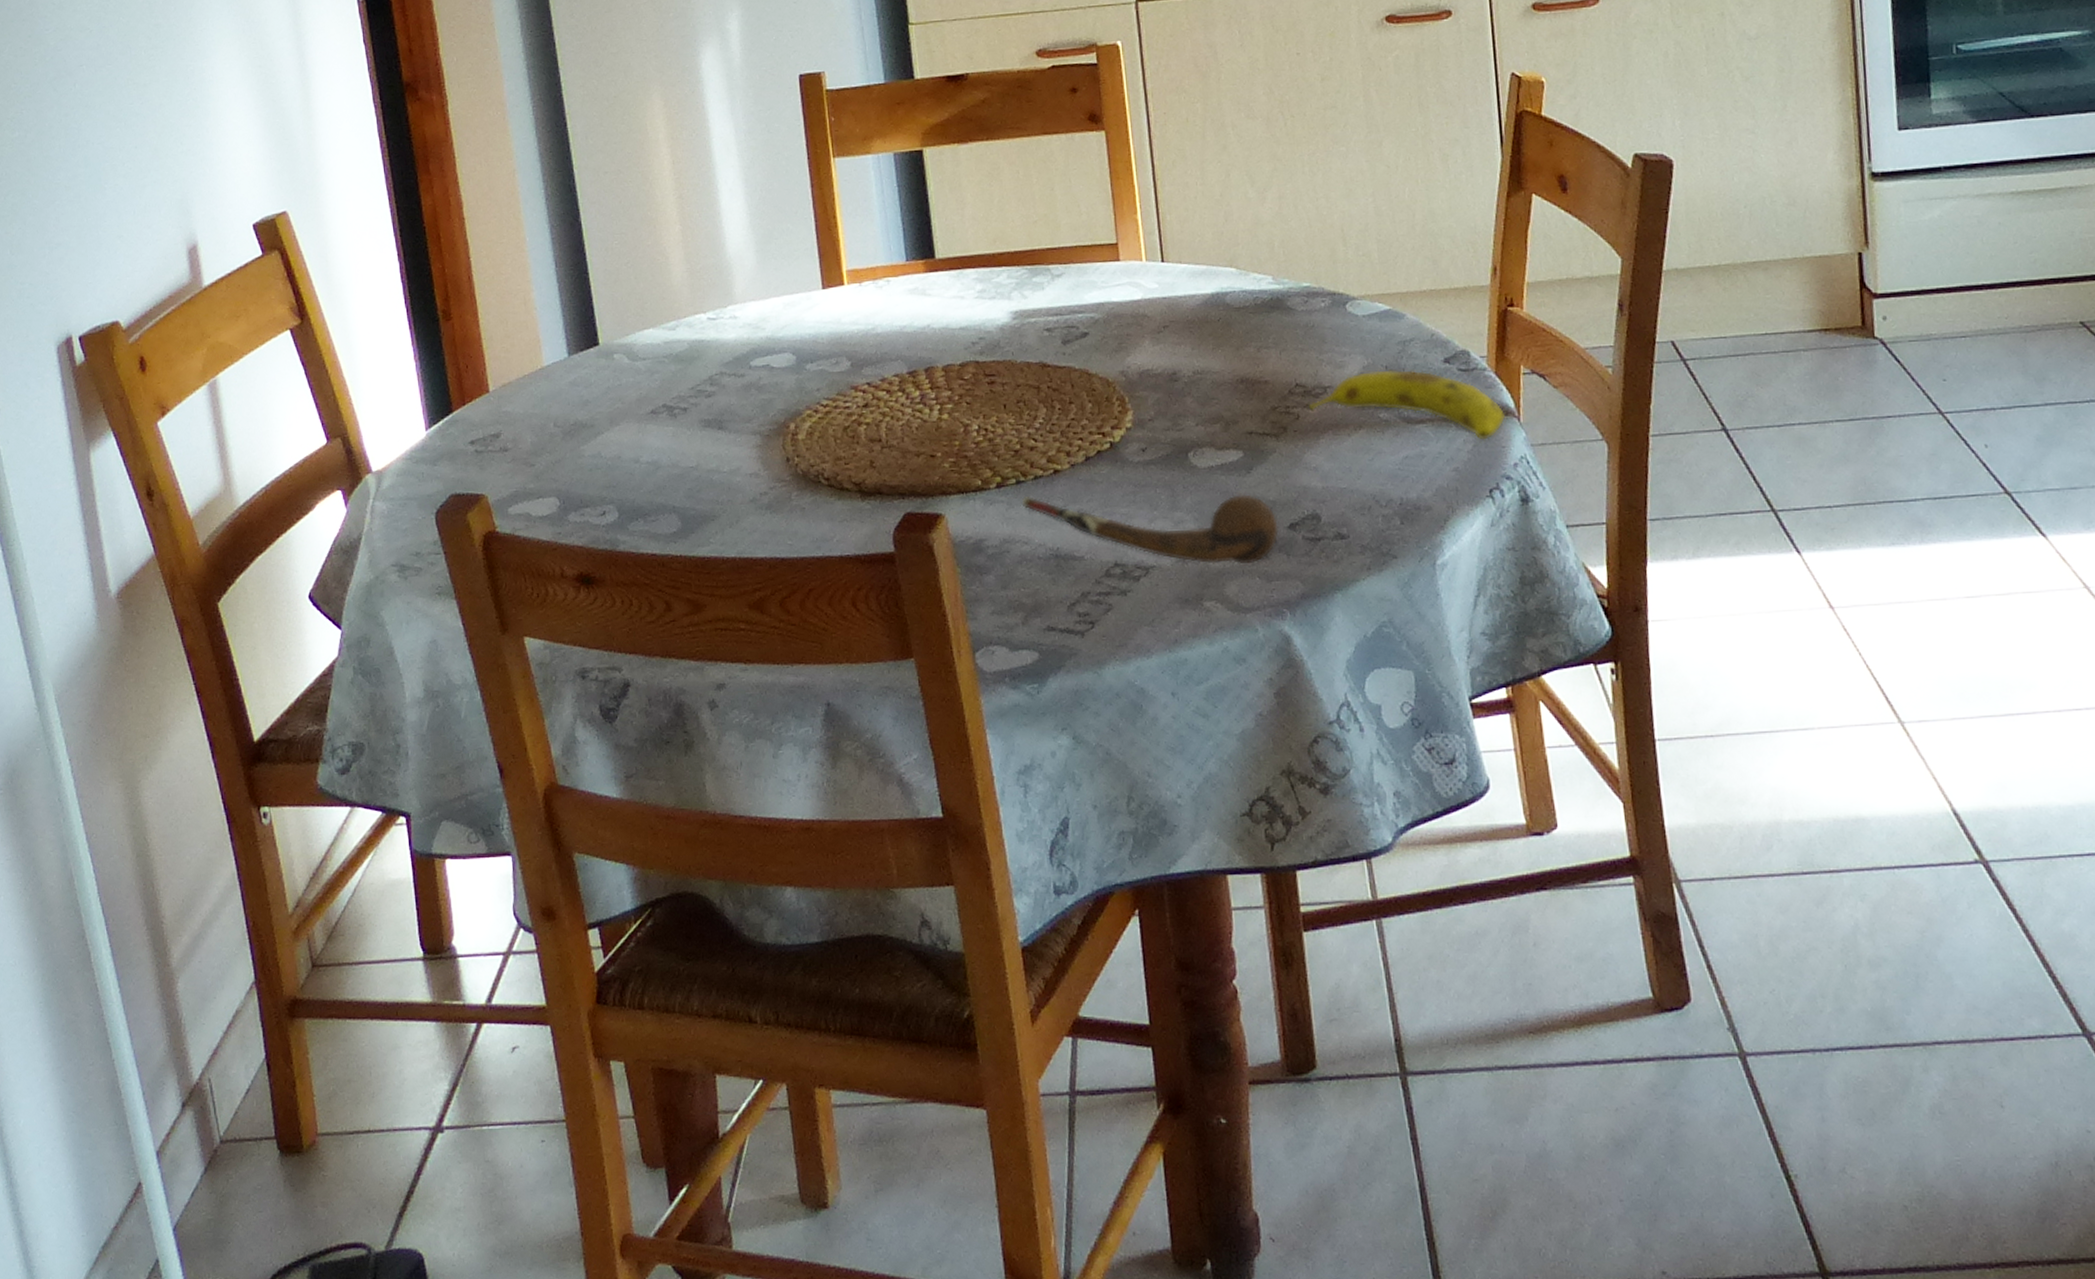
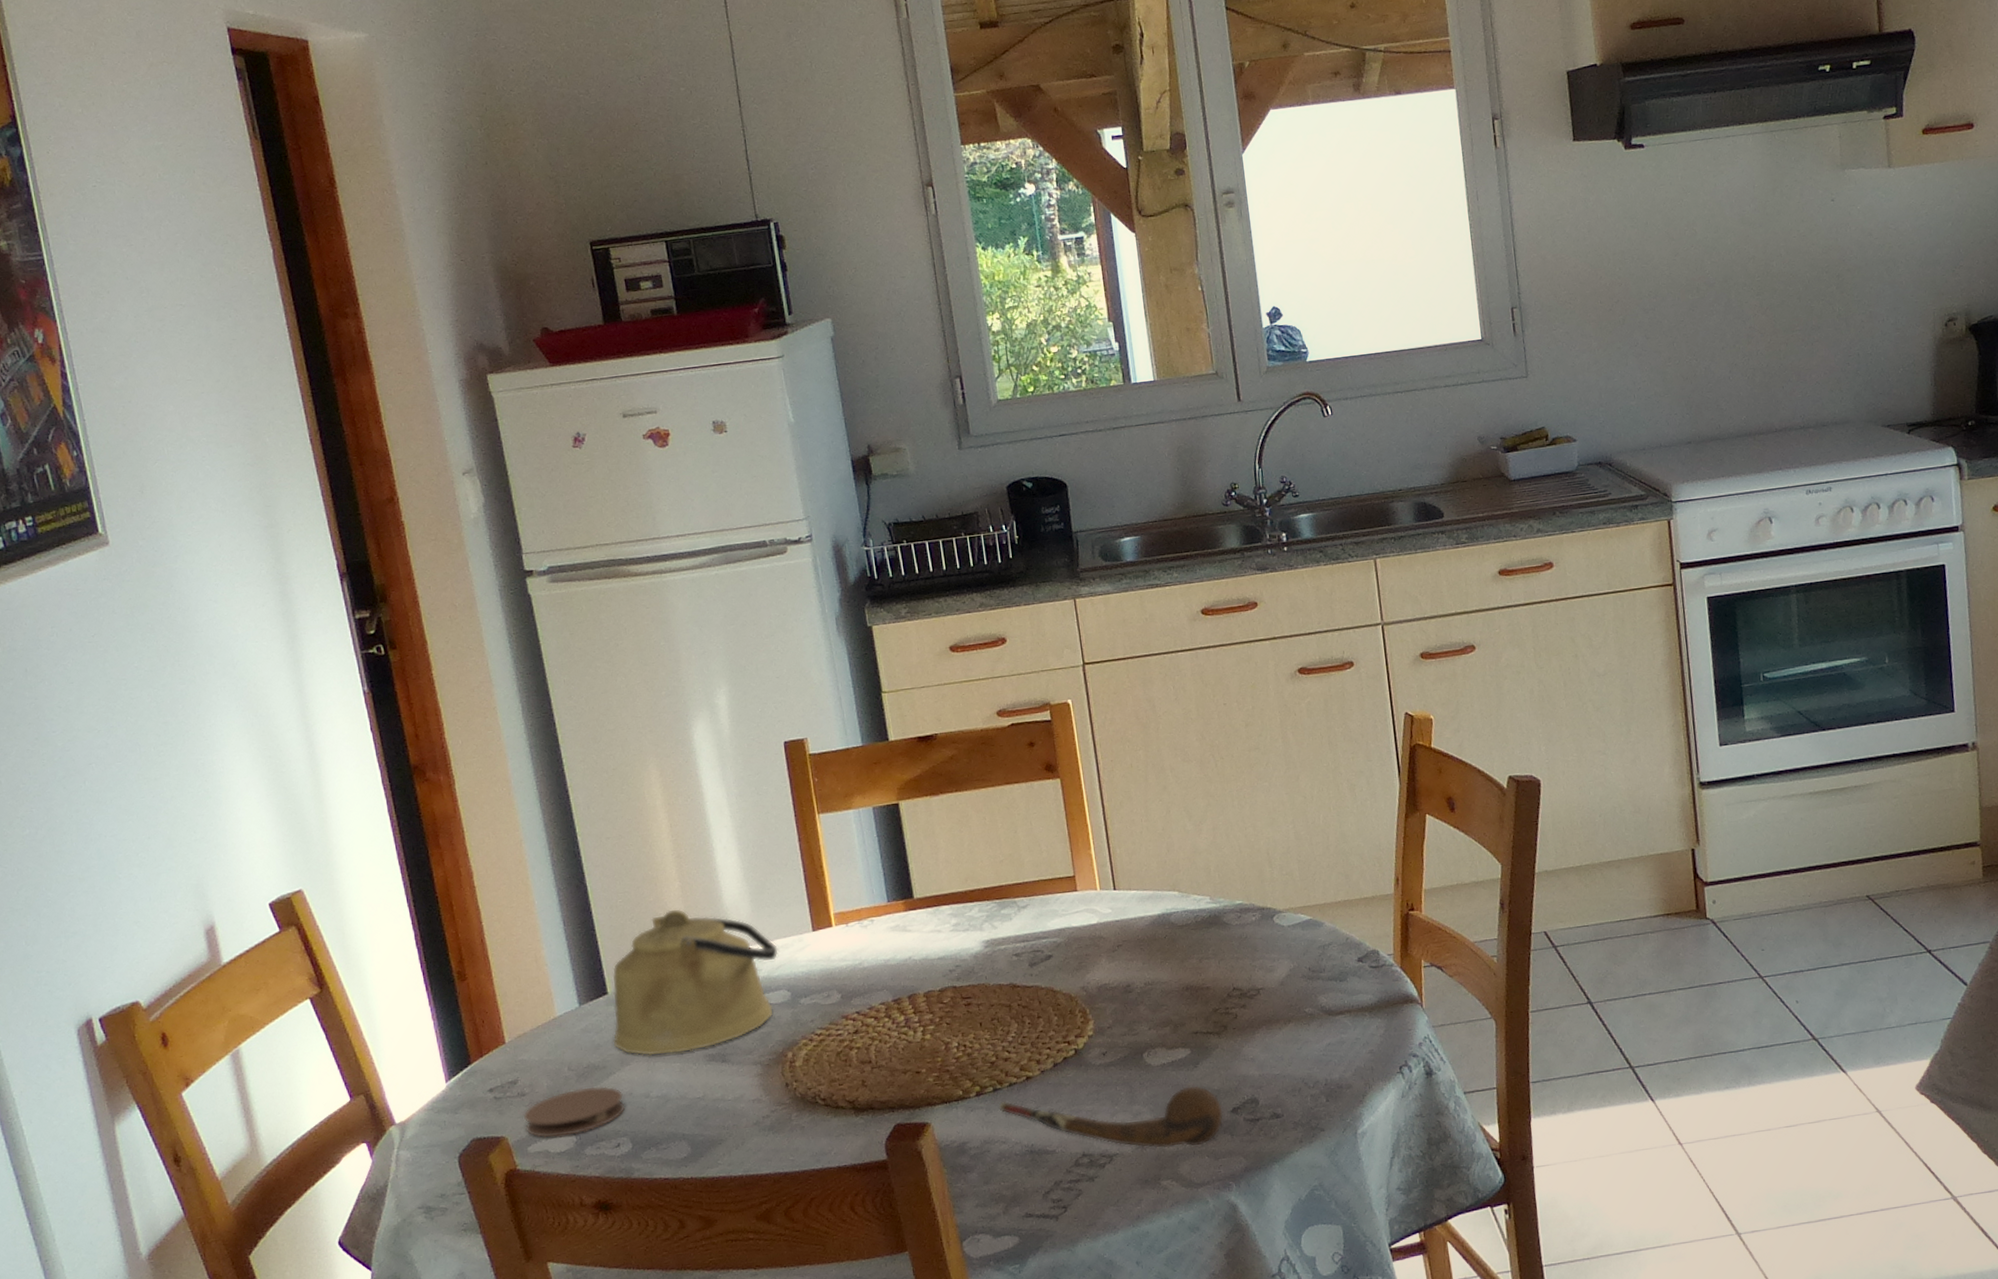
coaster: none [504,447,613,499] -> present [523,1086,626,1138]
kettle: none [602,255,784,417] -> present [612,909,778,1056]
fruit: present [1308,369,1505,440] -> none [1244,969,1410,1025]

